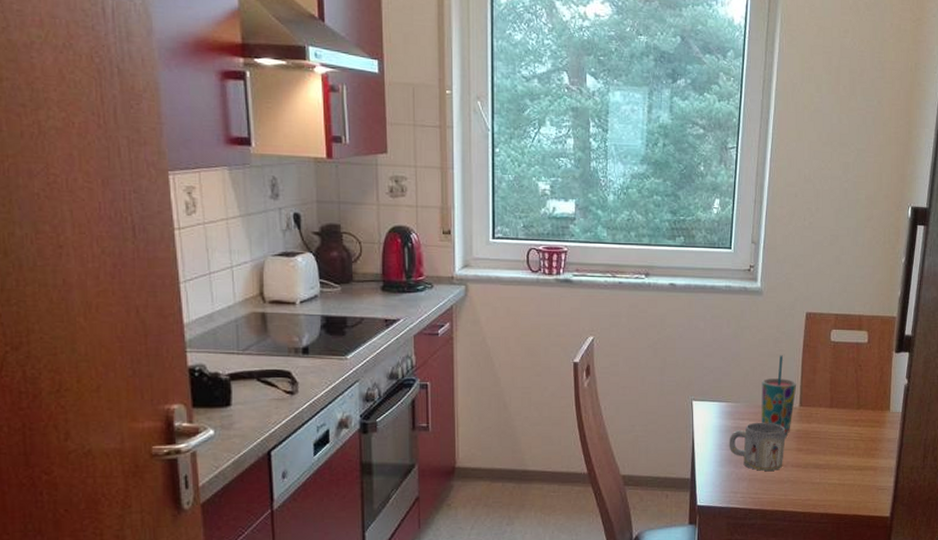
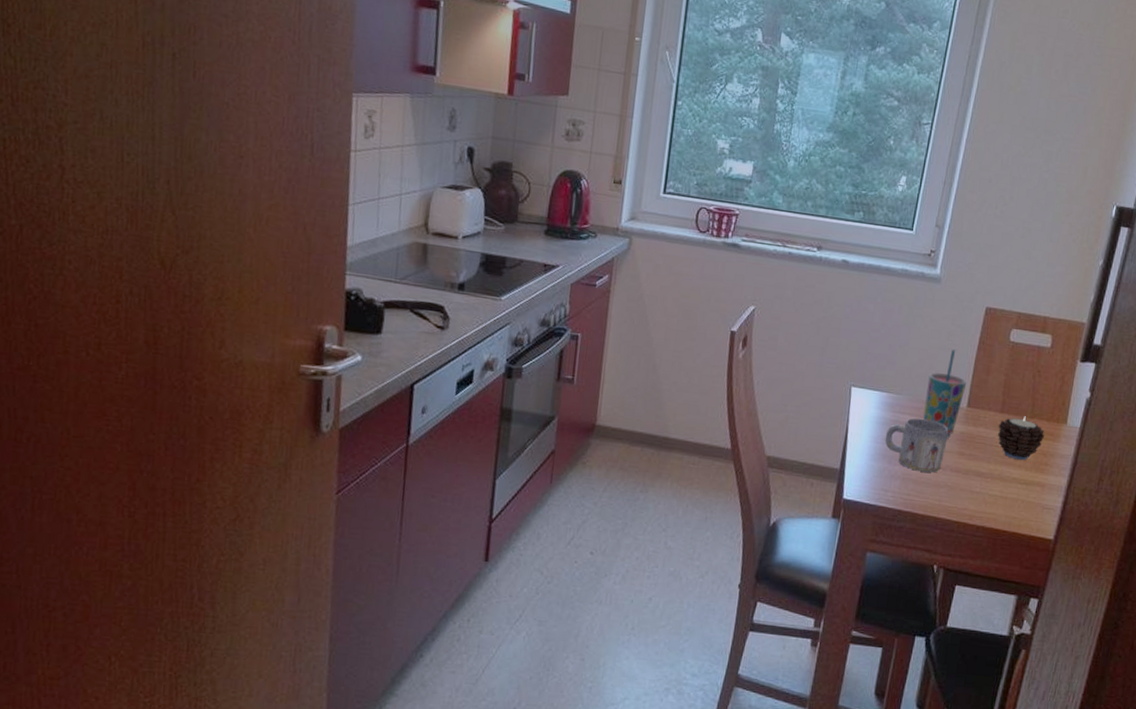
candle: none [829,408,872,448] -> present [997,416,1045,460]

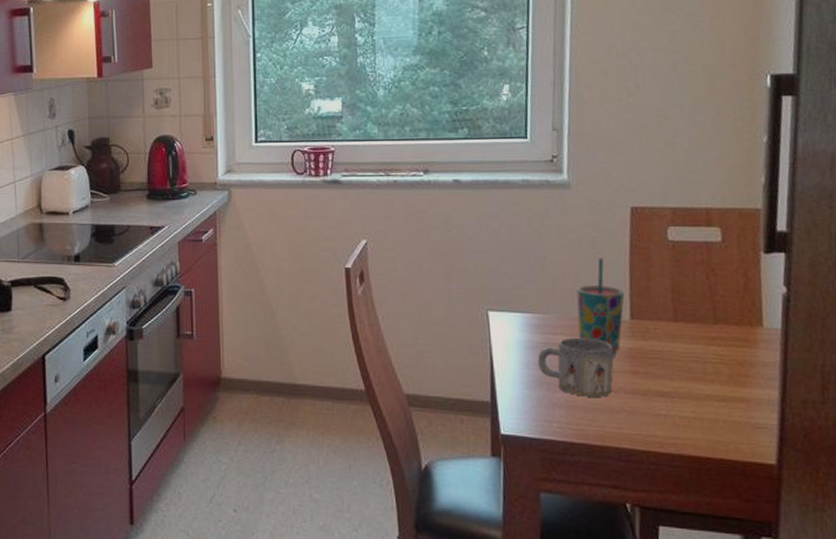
candle: present [997,416,1045,460] -> none [674,322,738,373]

